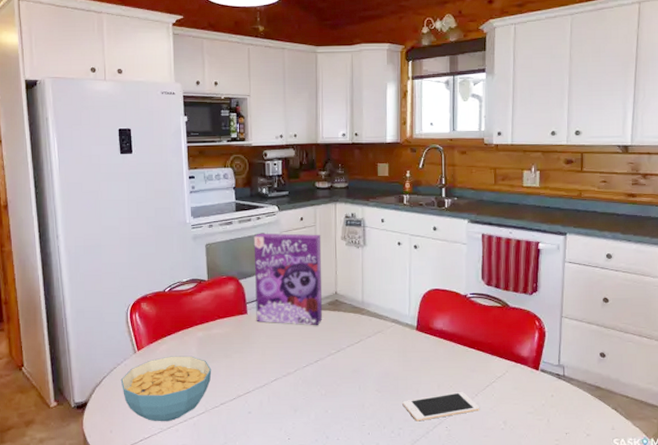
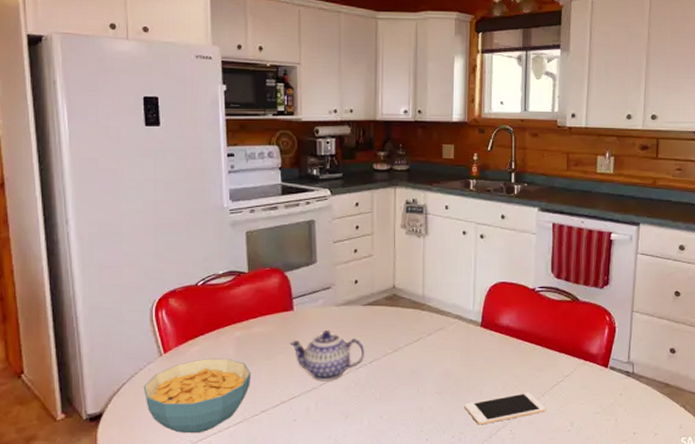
teapot: none [244,332,311,378] -> present [289,331,365,381]
cereal box: present [253,233,323,325] -> none [302,219,379,322]

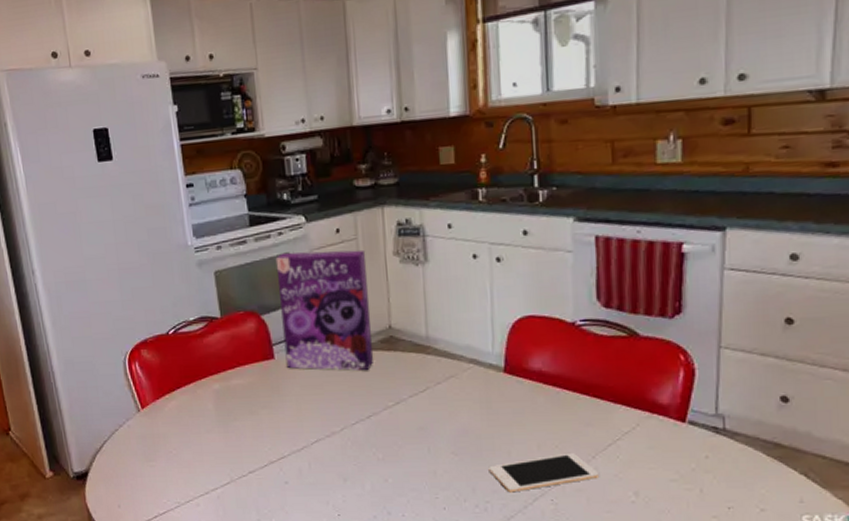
cereal bowl: present [143,358,251,434] -> none [124,413,235,495]
teapot: present [289,331,365,381] -> none [273,381,361,439]
cereal box: none [302,219,379,322] -> present [275,249,374,371]

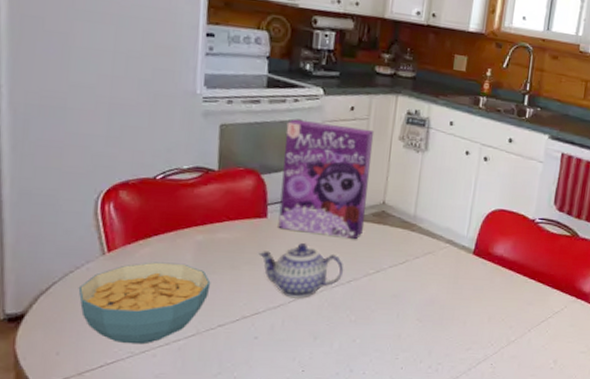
cereal bowl: none [124,413,235,495] -> present [78,262,211,345]
teapot: none [273,381,361,439] -> present [258,243,344,298]
cell phone: present [488,452,600,493] -> none [445,325,532,357]

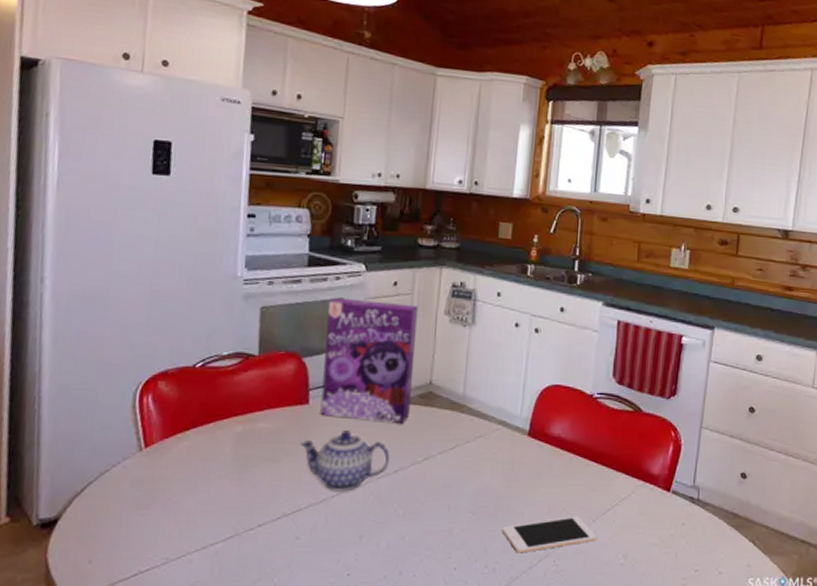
cereal bowl: present [78,262,211,345] -> none [113,456,250,549]
cell phone: none [445,325,532,357] -> present [502,515,598,554]

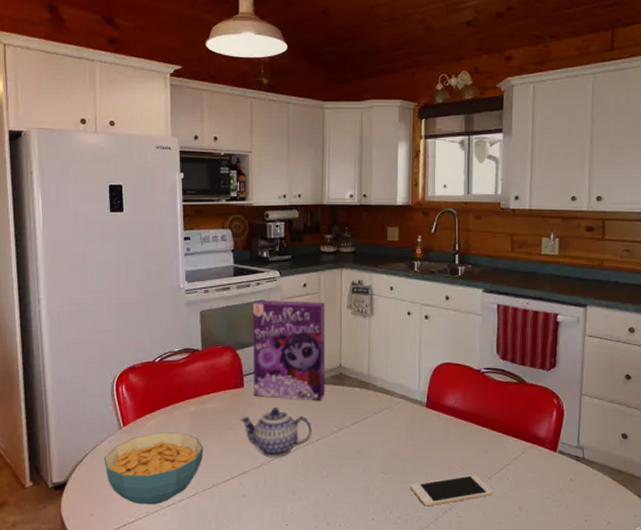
cereal bowl: none [113,456,250,549] -> present [104,432,204,505]

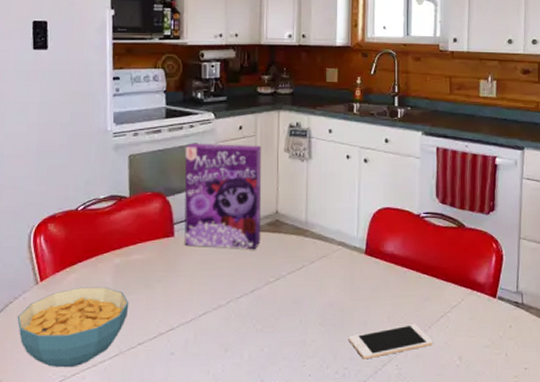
teapot: present [240,408,312,458] -> none [169,258,247,312]

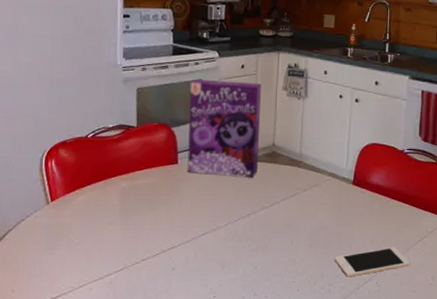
cereal bowl: present [17,286,129,368] -> none [28,207,135,280]

